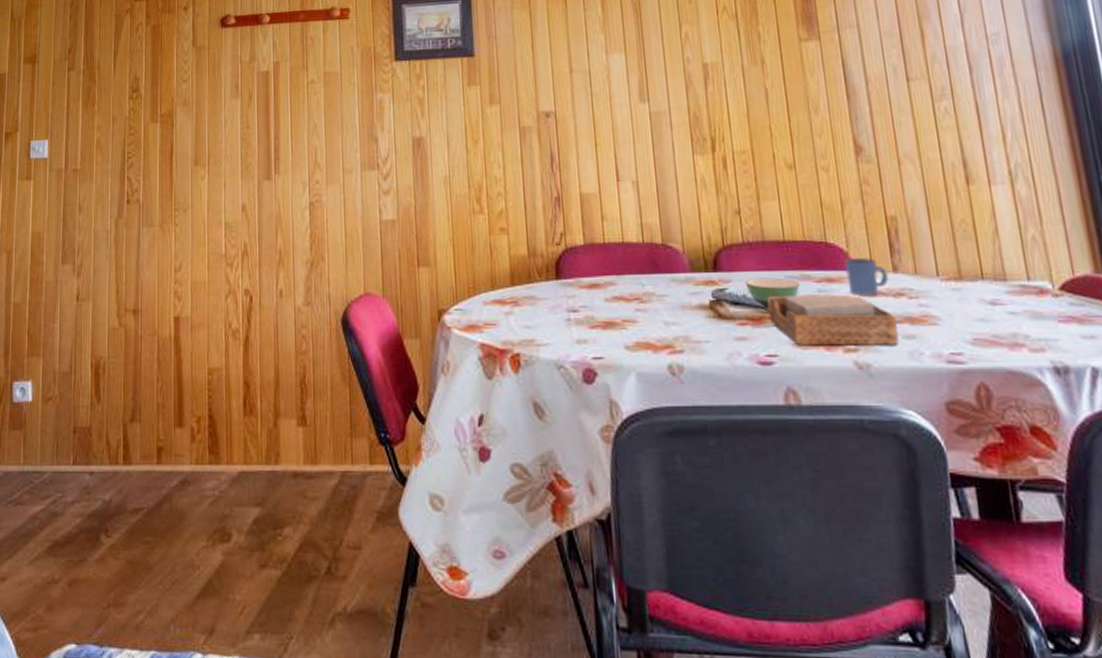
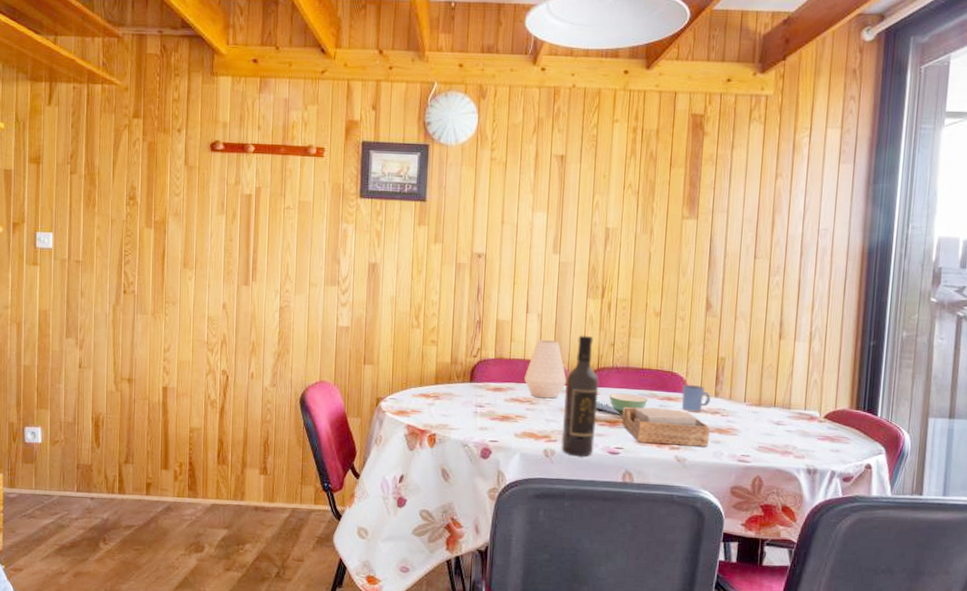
vase: none [626,214,685,293] -> present [524,340,567,399]
wine bottle: none [682,203,737,372] -> present [561,335,599,457]

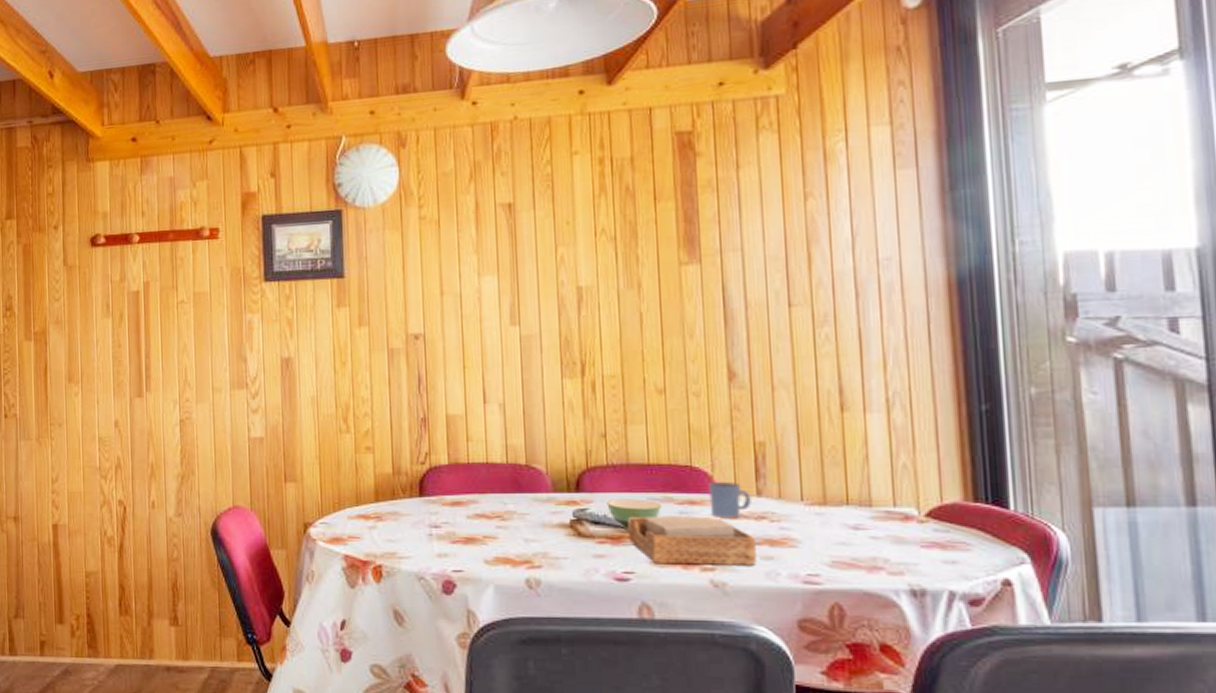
vase: present [524,340,567,399] -> none [489,436,547,512]
wine bottle: present [561,335,599,457] -> none [545,426,595,587]

